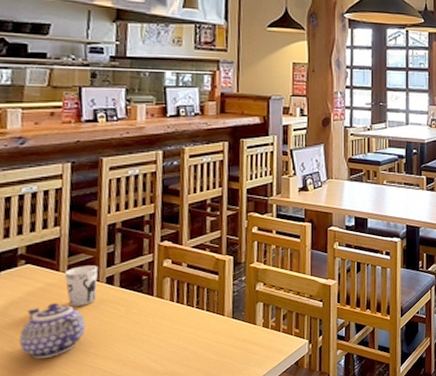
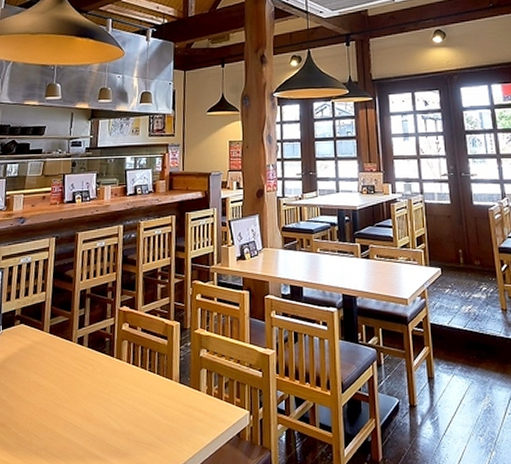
teapot: present [19,303,86,359] -> none [13,359,61,409]
cup: present [64,265,99,306] -> none [47,327,72,363]

